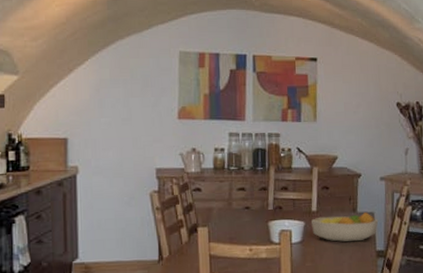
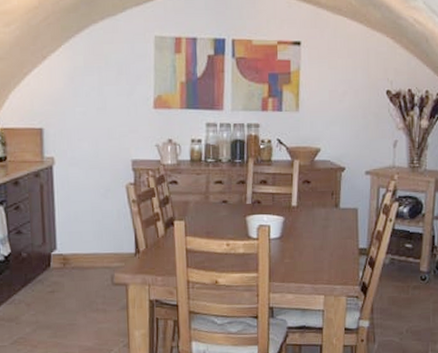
fruit bowl: present [312,211,379,242] -> none [291,207,362,238]

